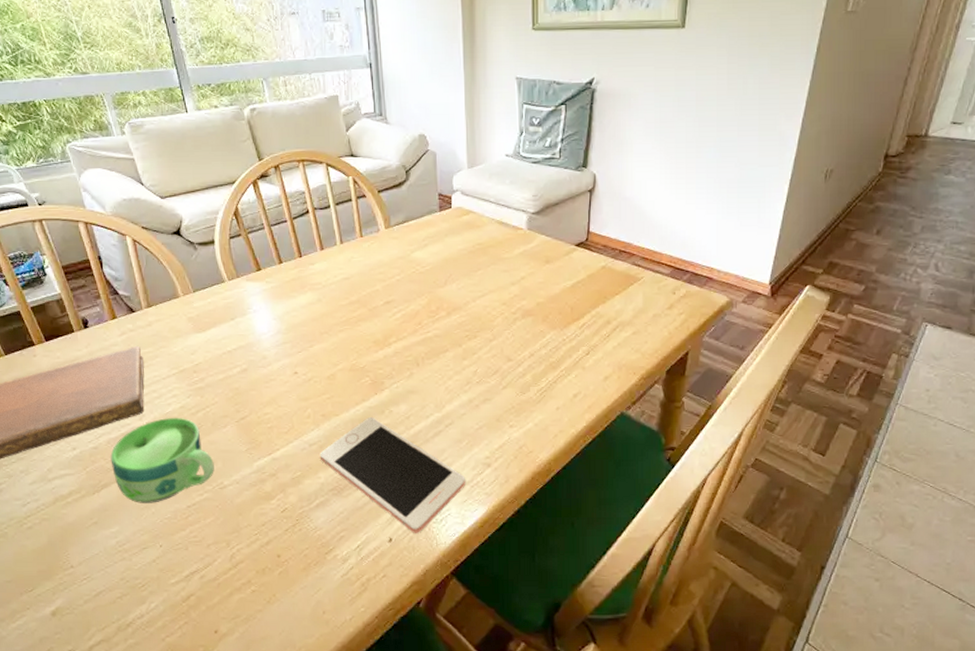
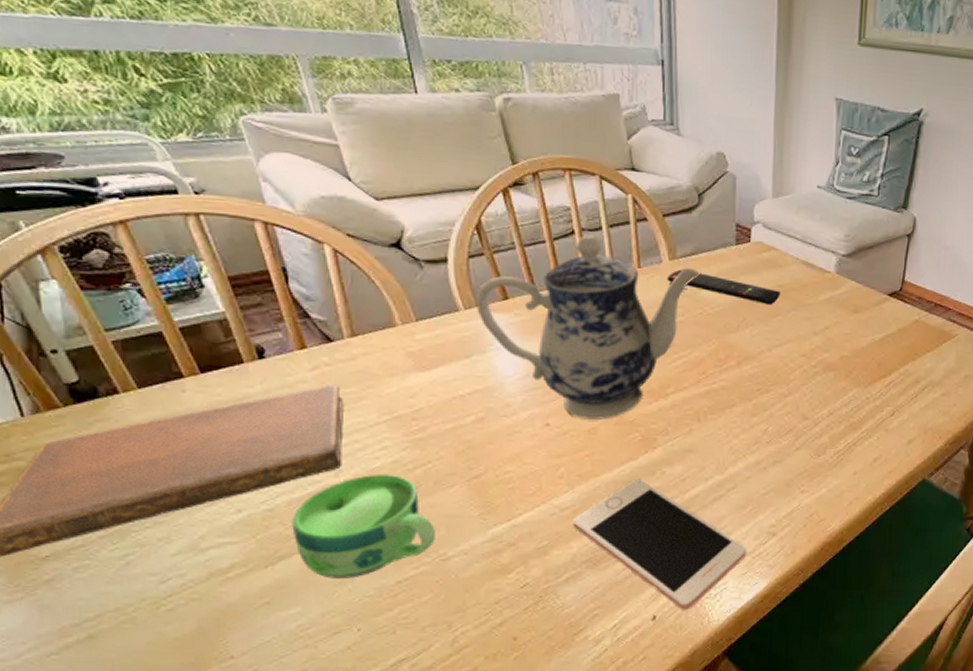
teapot: none [237,212,411,367] -> present [477,234,700,420]
remote control: none [384,236,480,262] -> present [666,269,781,306]

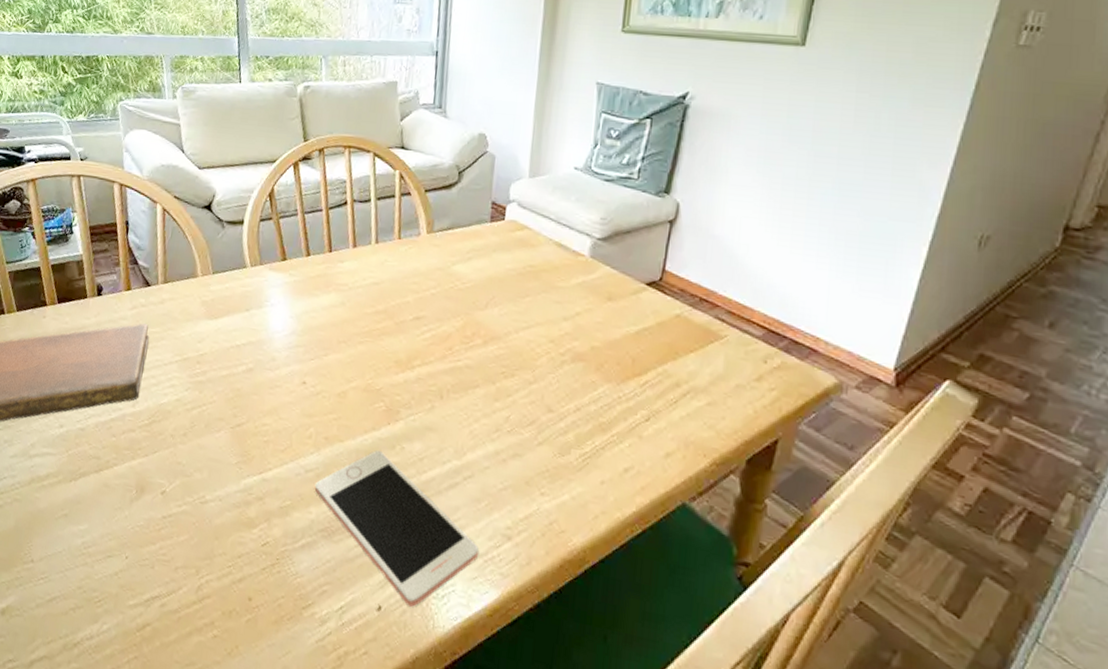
cup: present [292,475,435,579] -> none [94,409,200,506]
teapot: present [477,234,700,420] -> none [260,205,454,385]
remote control: present [666,269,781,306] -> none [423,243,532,286]

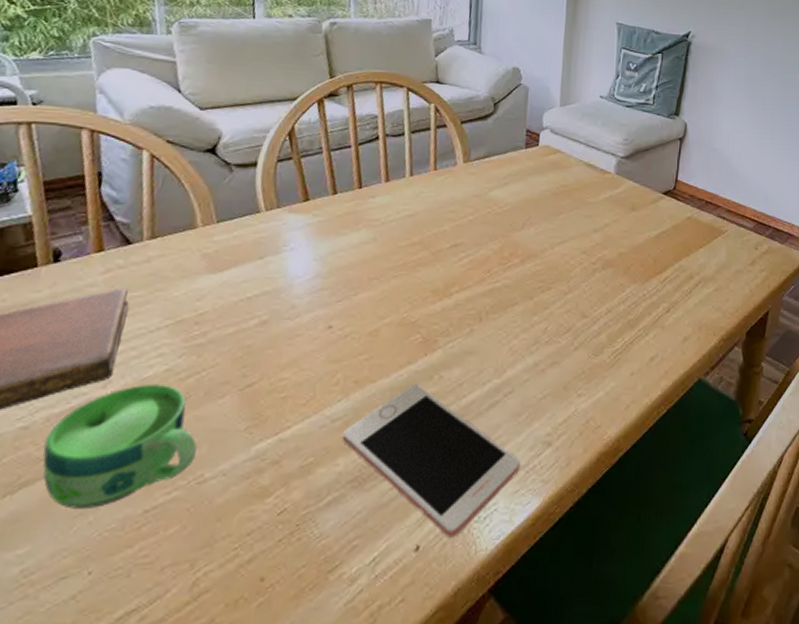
cup: none [94,409,200,506] -> present [43,385,197,509]

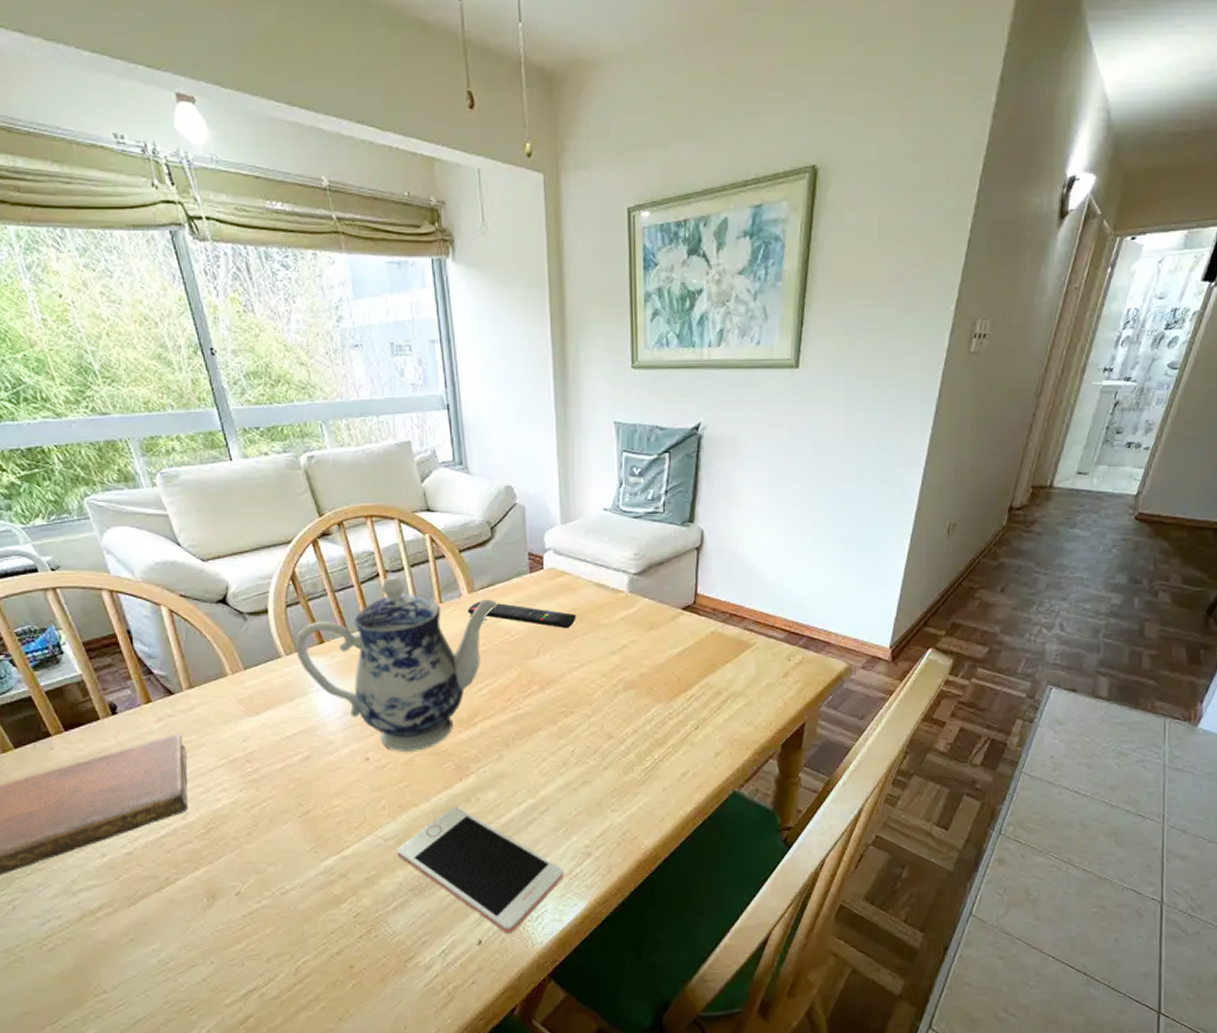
cup: present [43,385,197,509] -> none [148,815,274,915]
teapot: none [277,139,491,321] -> present [296,575,498,752]
remote control: none [460,171,564,205] -> present [467,601,576,629]

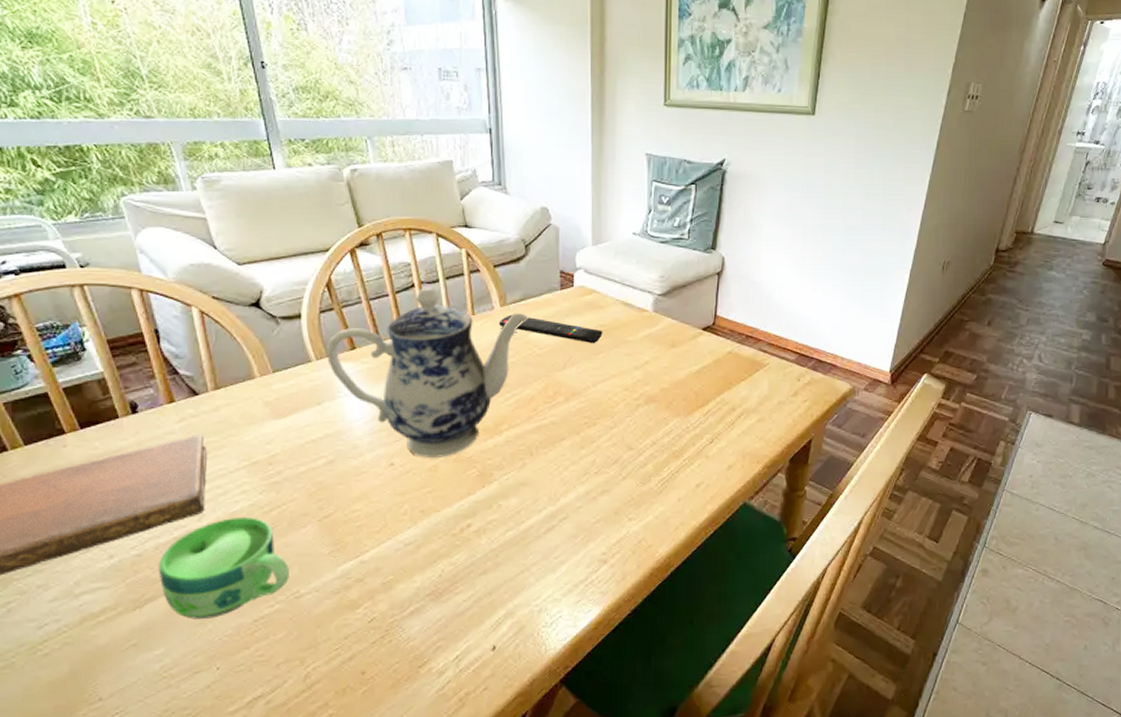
cup: none [148,815,274,915] -> present [158,517,289,619]
cell phone: present [397,805,564,934] -> none [416,512,580,639]

